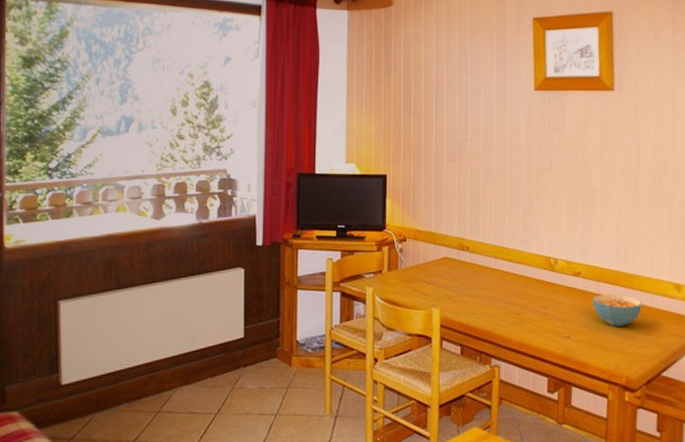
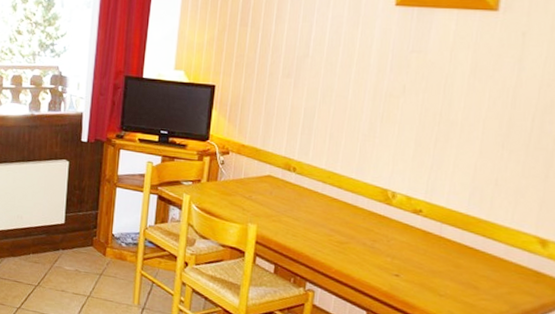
cereal bowl: present [592,294,642,327] -> none [431,236,493,274]

